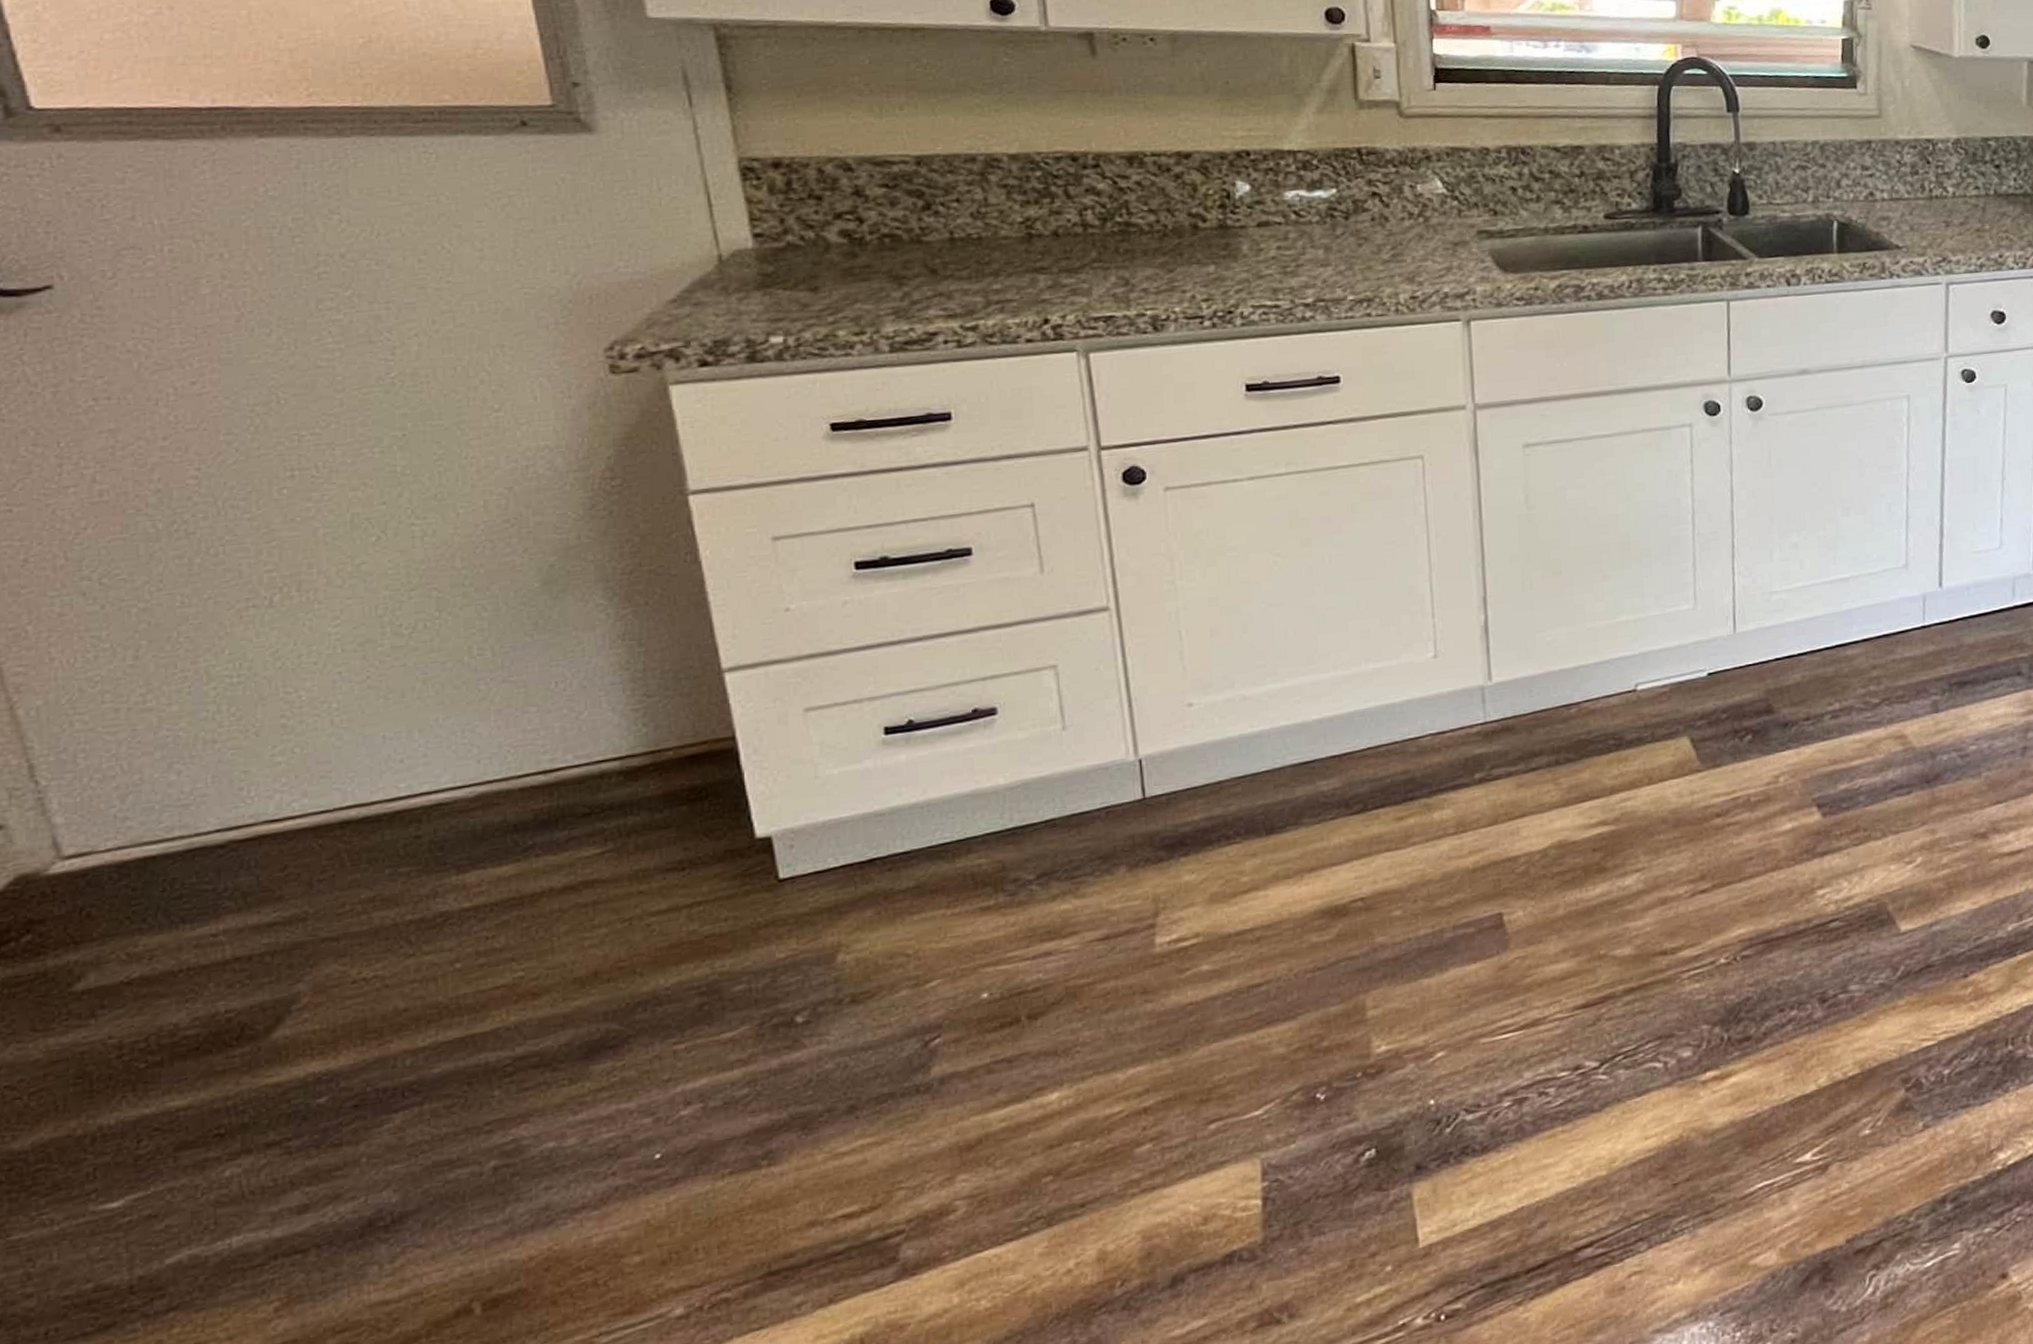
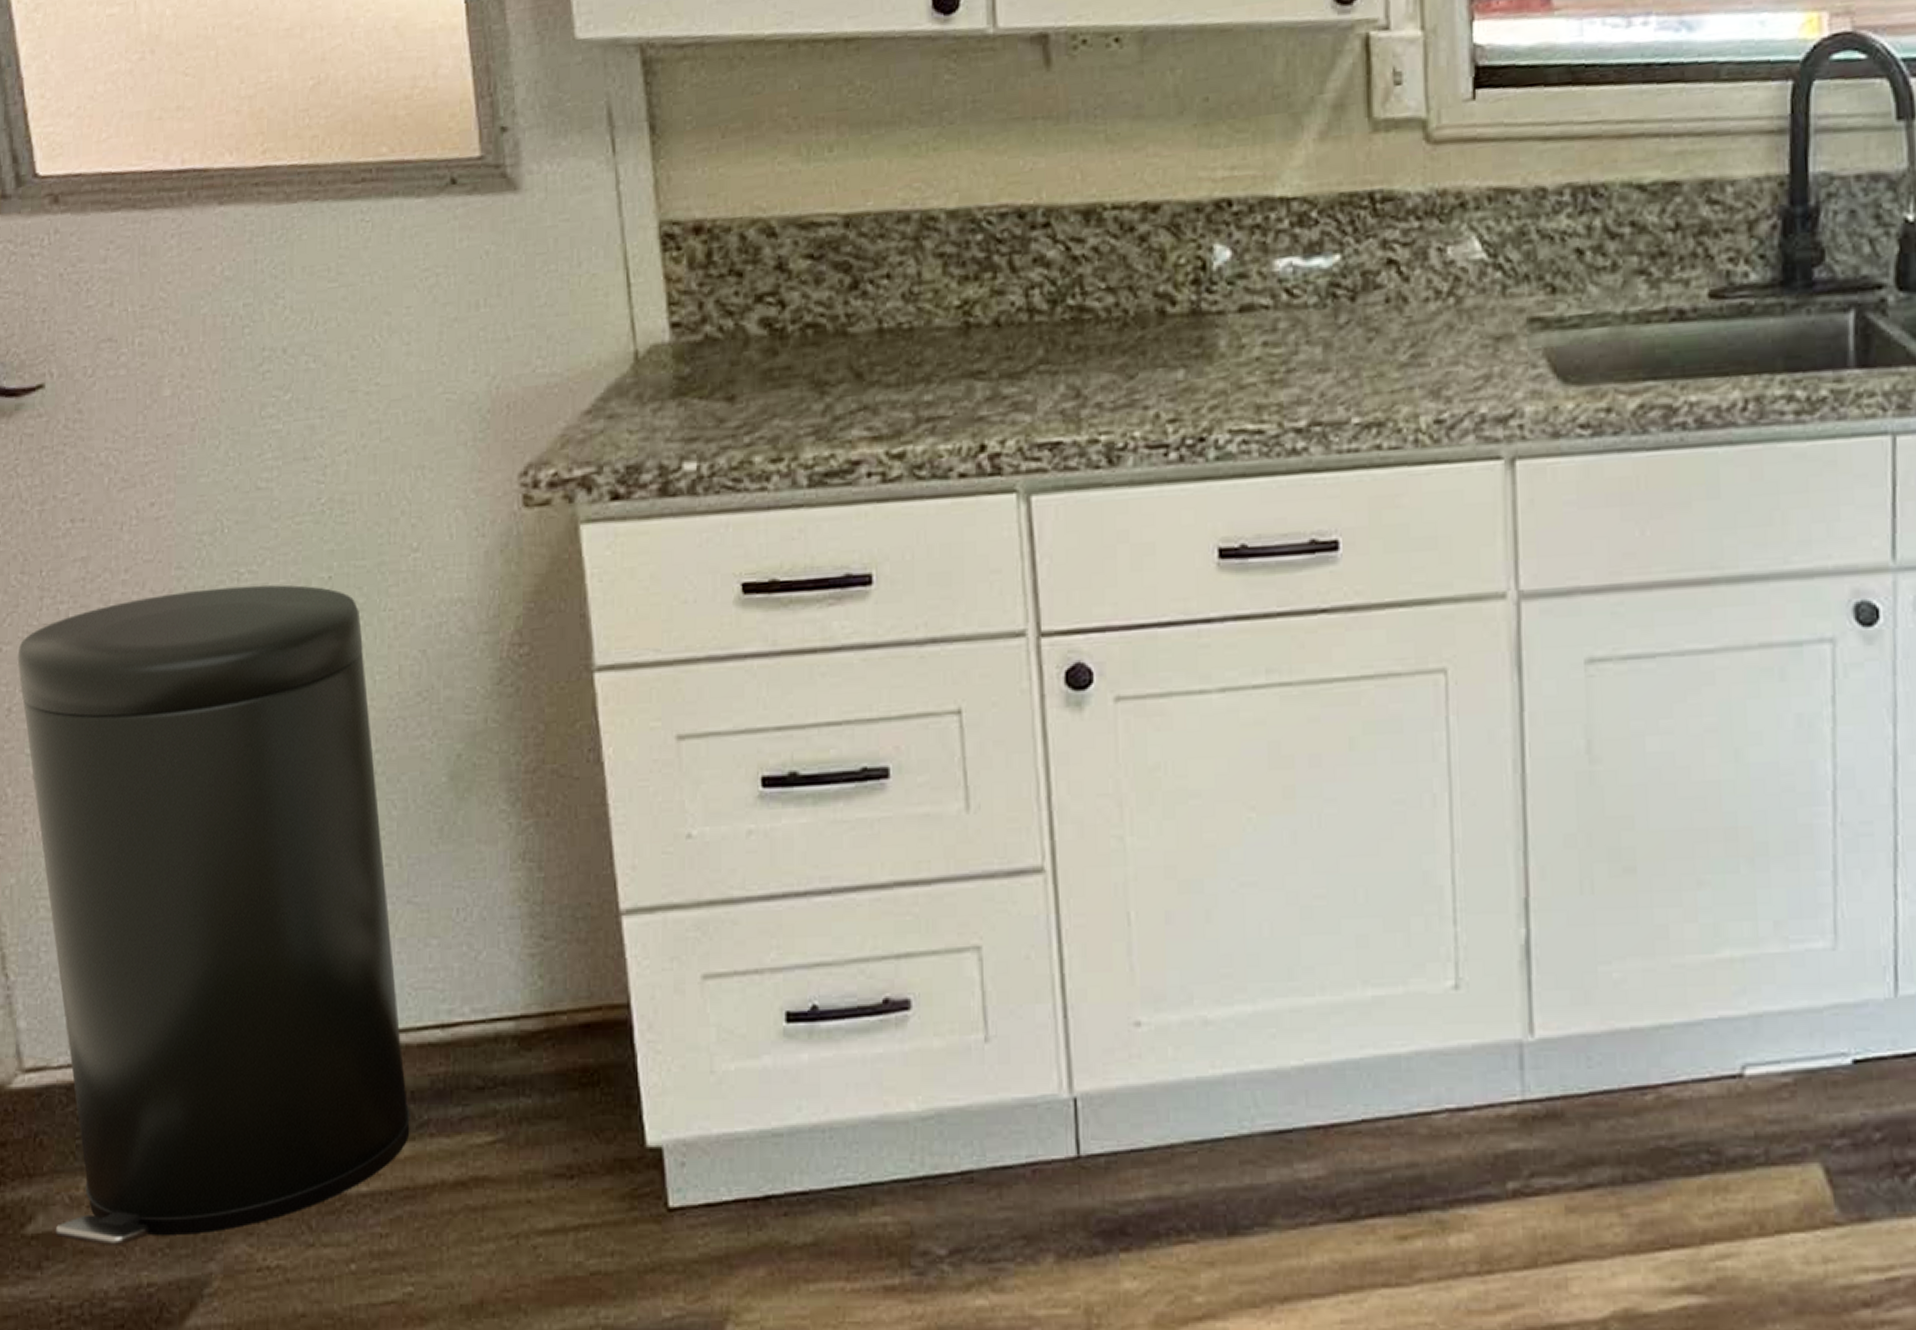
pedal bin: none [33,442,514,988] -> present [17,585,410,1247]

